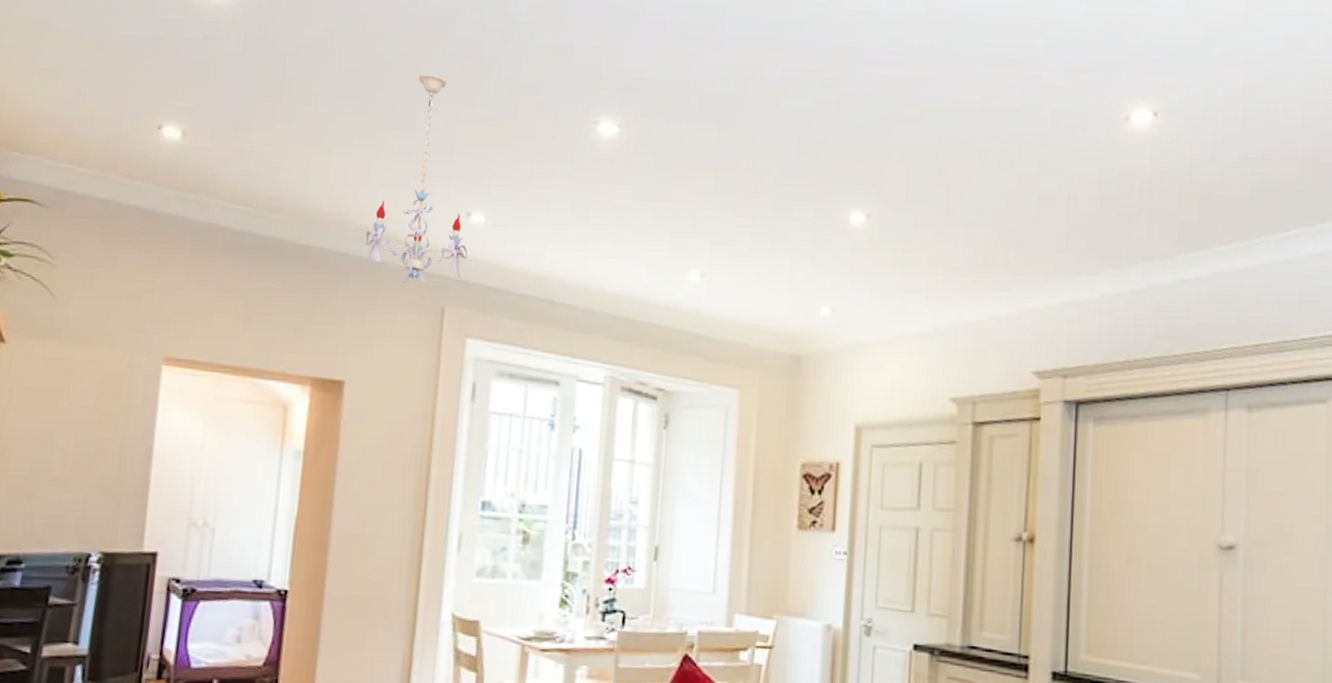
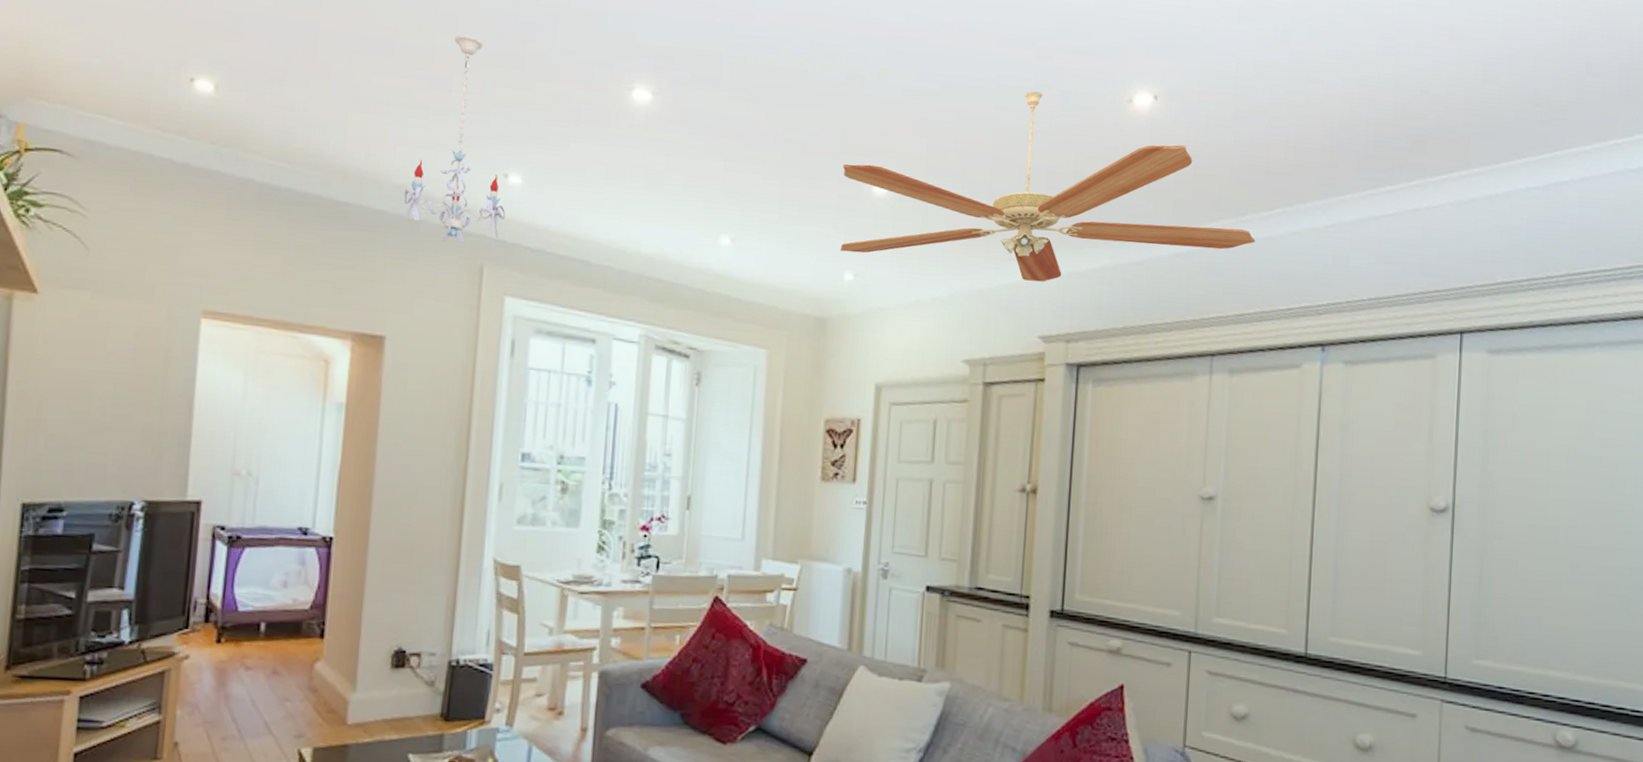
ceiling fan: none [815,112,1272,313] -> present [840,91,1256,282]

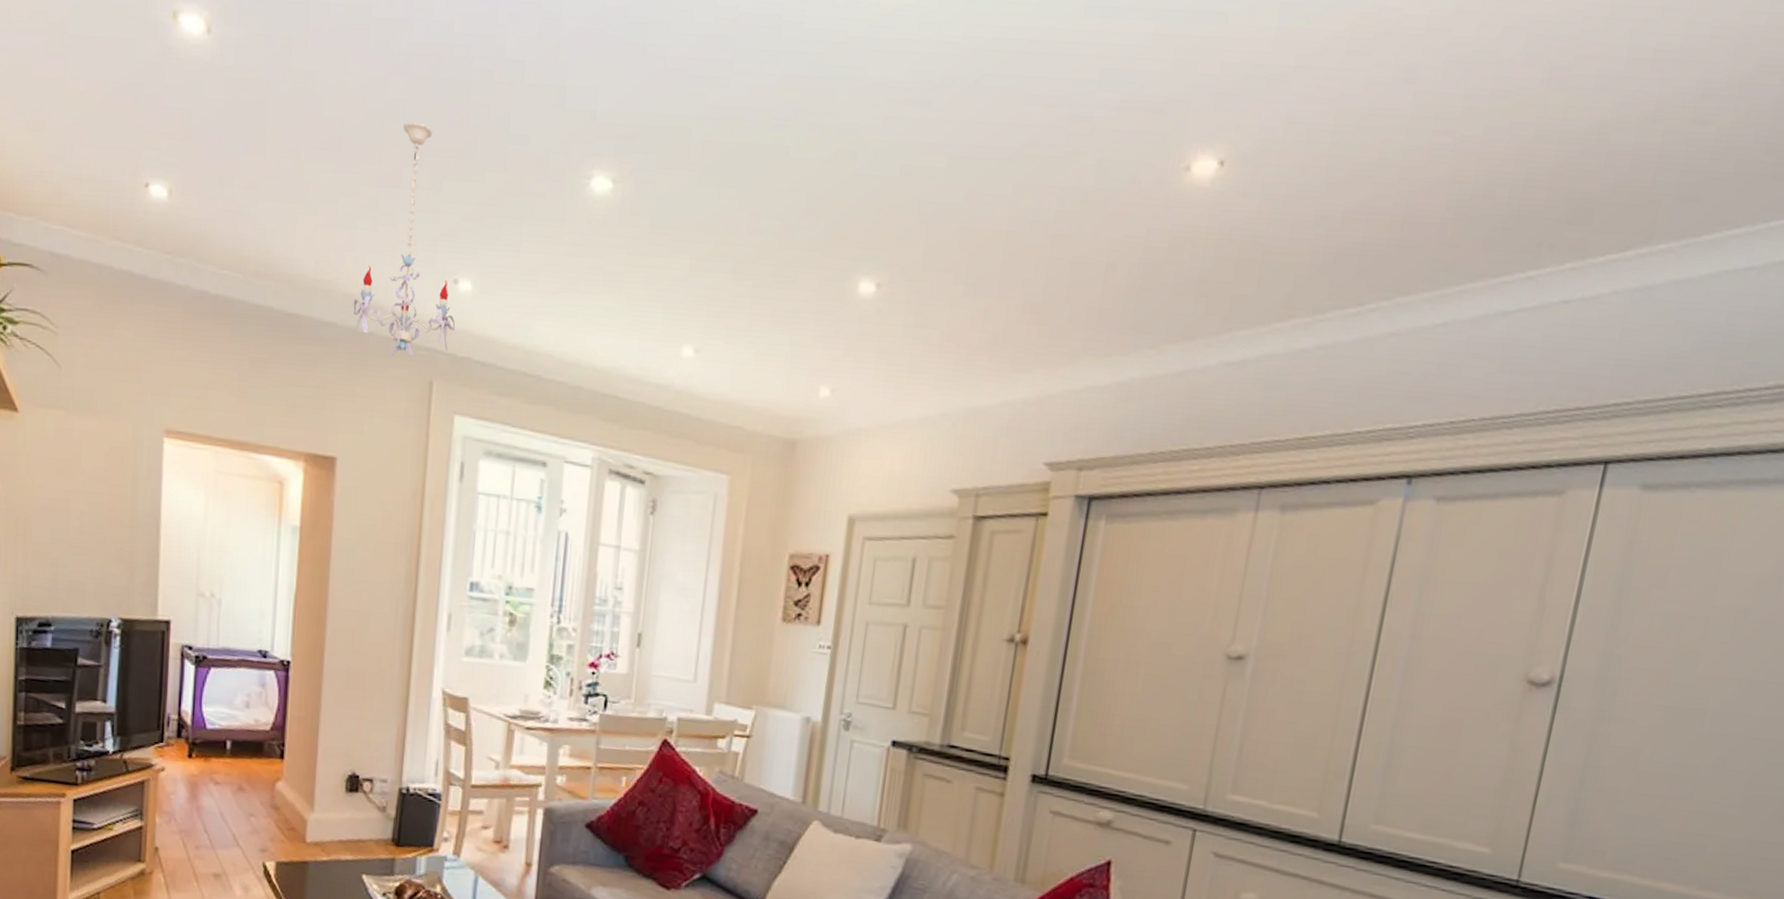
ceiling fan: present [840,91,1256,282] -> none [816,161,1336,398]

